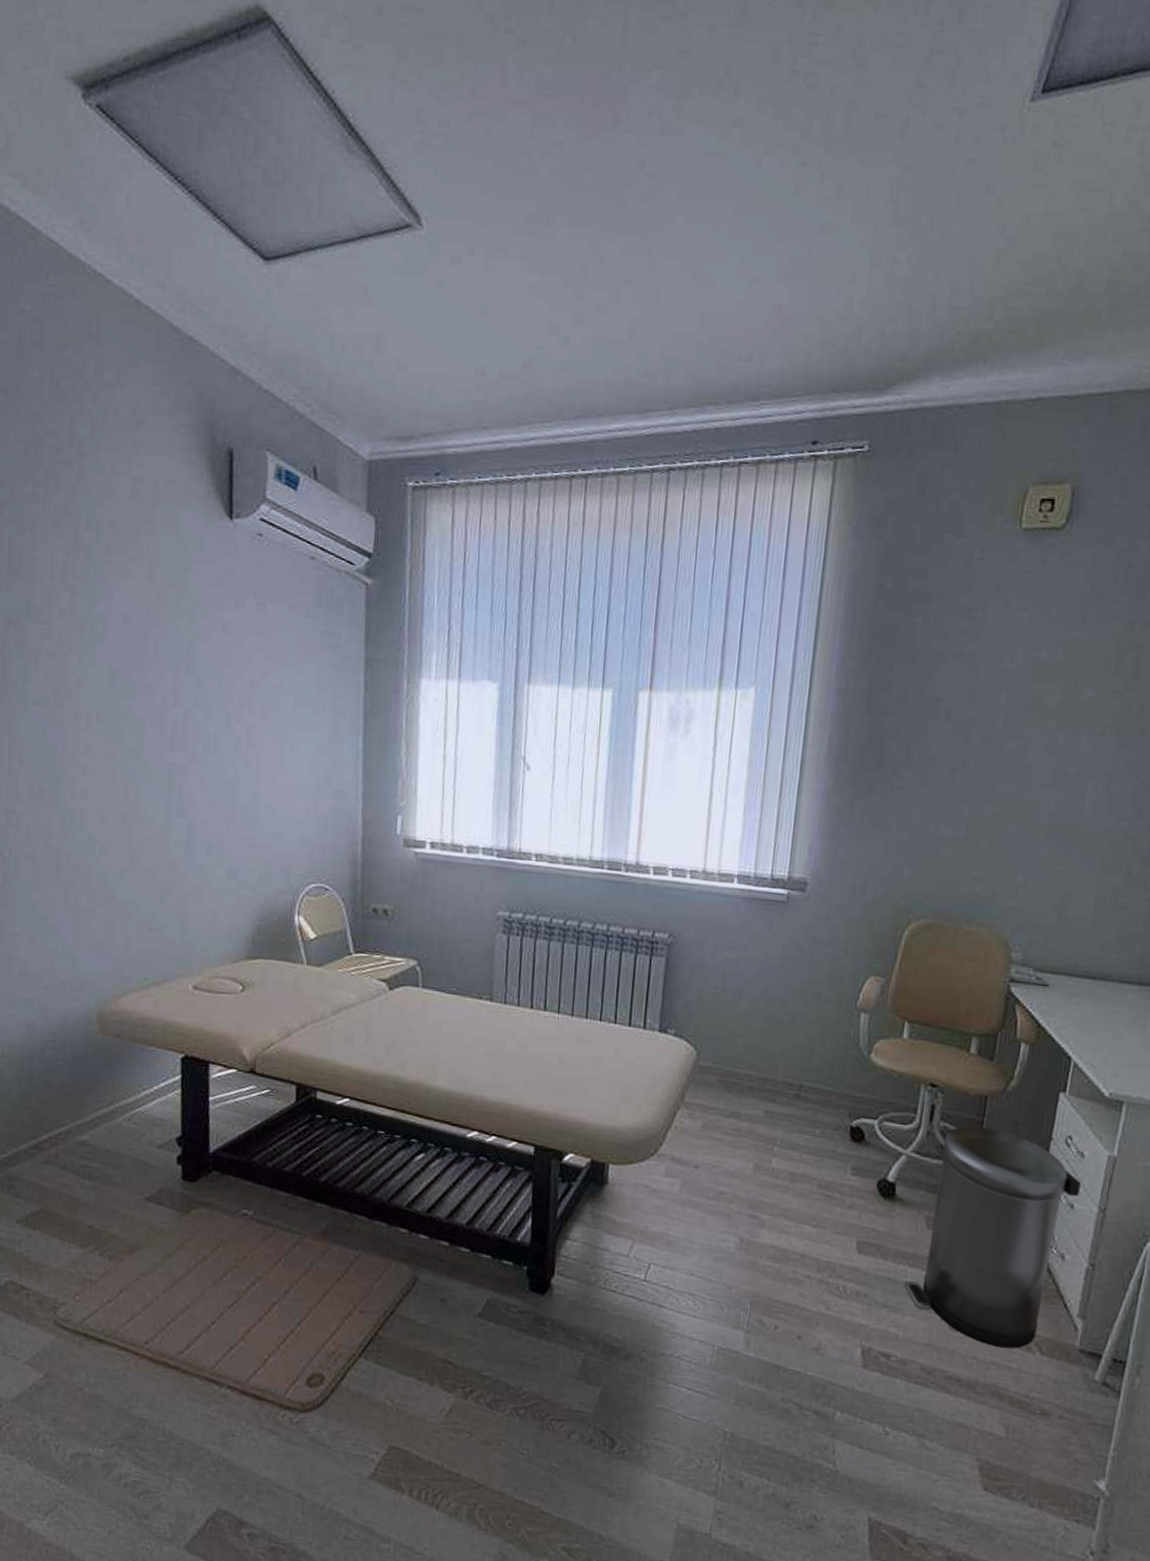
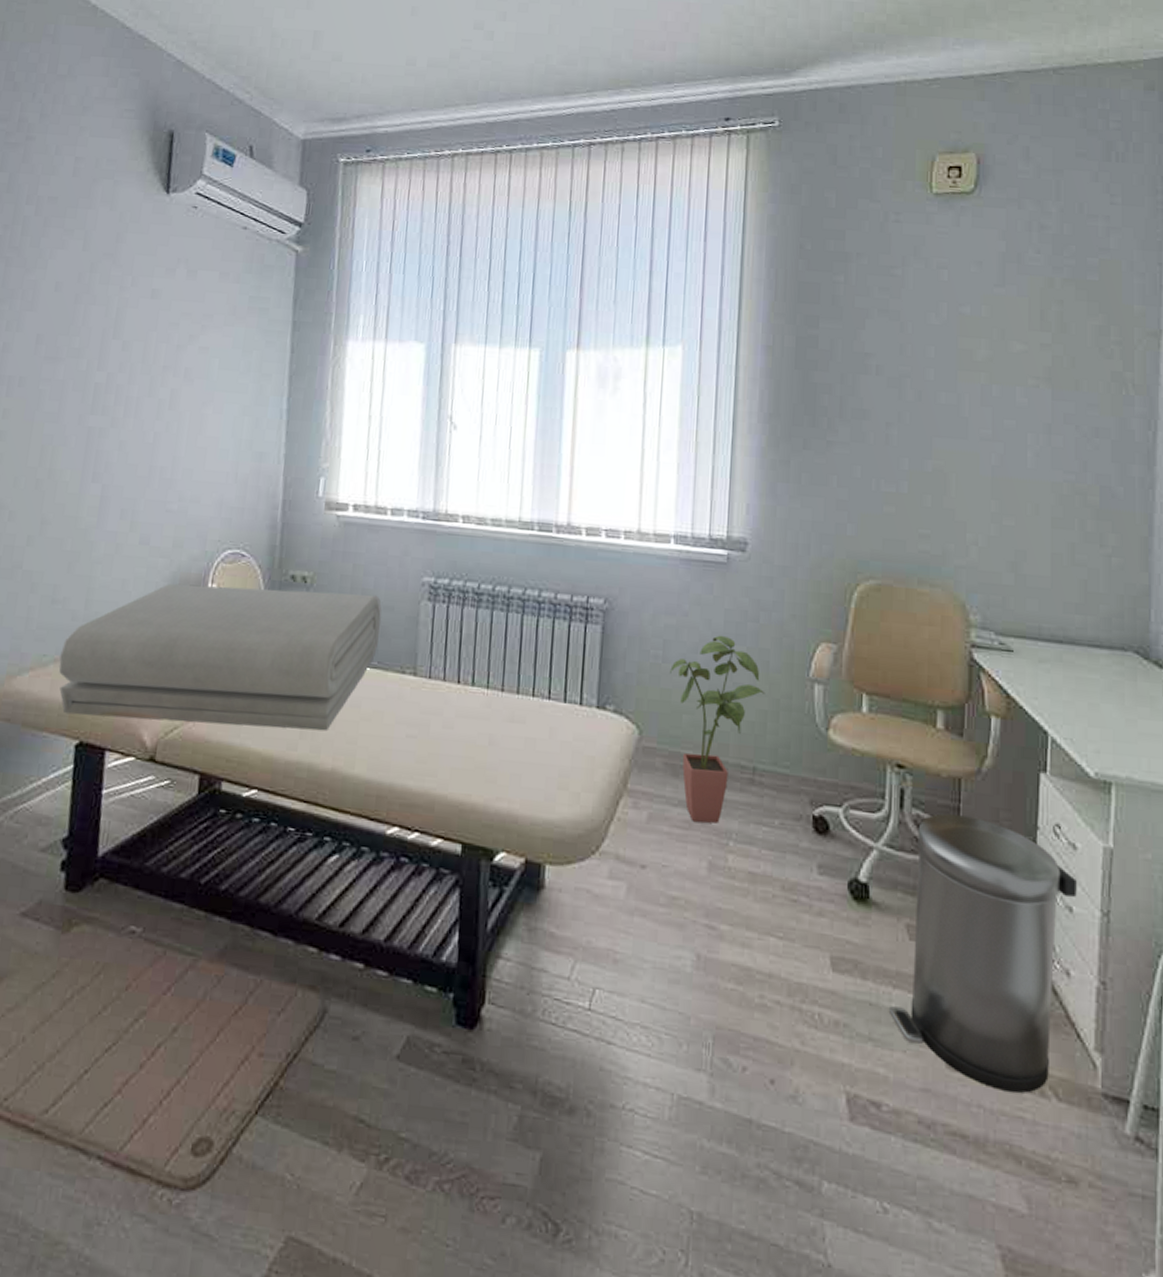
towel: none [160,915,460,1048] -> present [58,583,382,730]
house plant: none [728,968,815,1132] -> present [670,635,765,824]

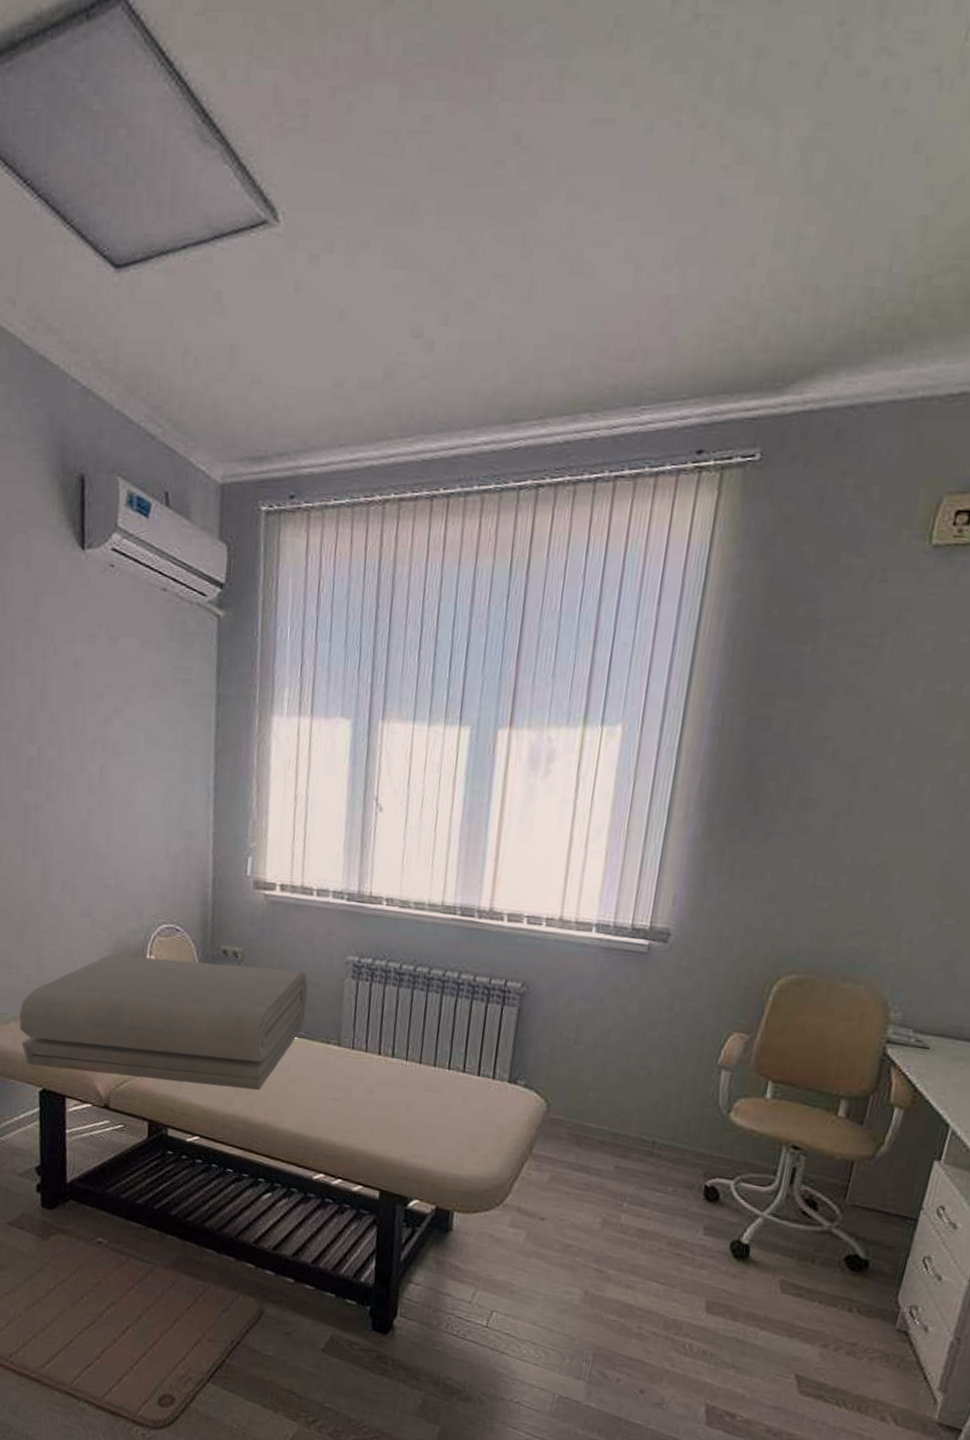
house plant: present [670,635,765,824] -> none [581,1021,672,1187]
pedal bin: present [888,813,1077,1093] -> none [753,1191,951,1417]

